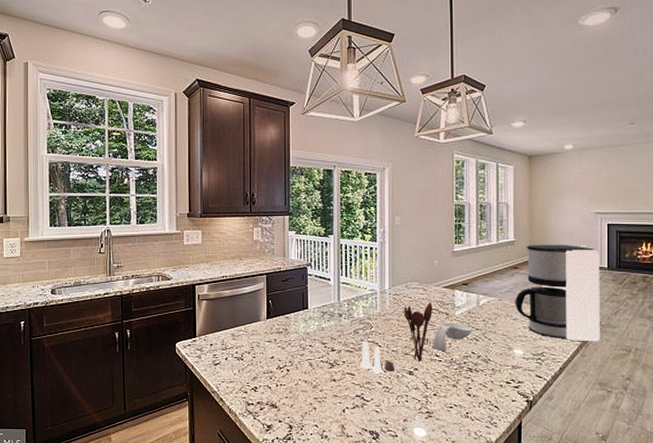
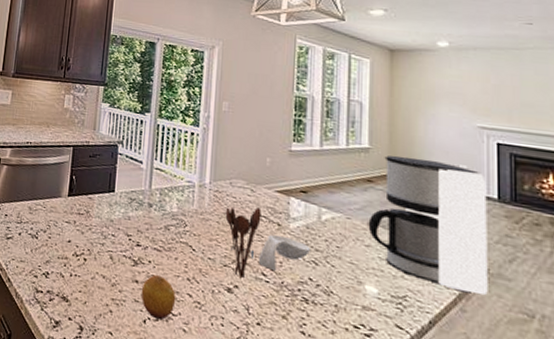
fruit: none [339,372,368,407] -> present [141,275,176,320]
salt and pepper shaker set: present [360,341,396,374] -> none [168,240,211,284]

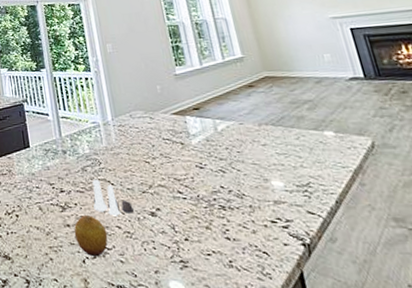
salt and pepper shaker set: none [168,240,211,284] -> present [92,179,135,216]
utensil holder: present [225,206,262,279] -> none [132,132,167,201]
spoon rest: present [257,235,310,272] -> none [171,153,216,188]
coffee maker: present [368,155,488,296] -> none [257,55,379,167]

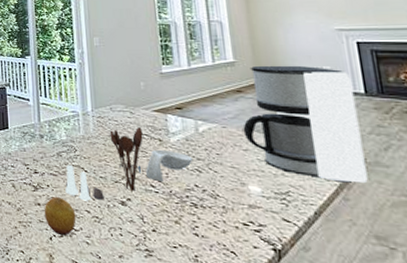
utensil holder: none [132,132,167,201] -> present [109,127,143,192]
spoon rest: none [171,153,216,188] -> present [145,150,192,182]
coffee maker: none [257,55,379,167] -> present [243,65,368,184]

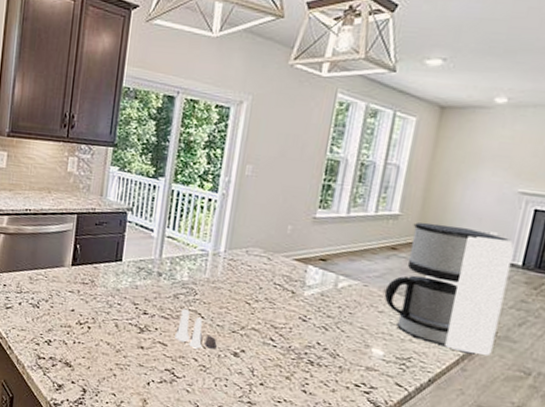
fruit: present [44,197,76,236] -> none [145,341,182,382]
utensil holder: present [109,127,143,192] -> none [238,275,277,344]
spoon rest: present [145,150,192,182] -> none [267,302,322,337]

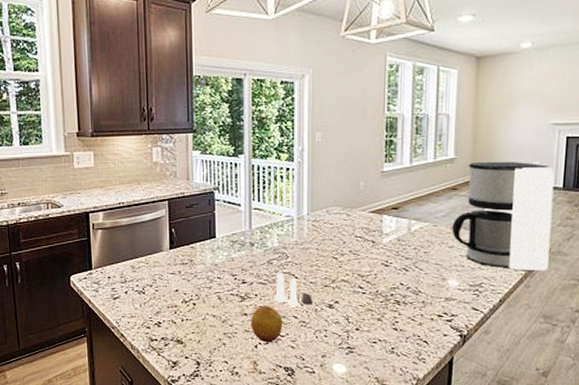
fruit: none [145,341,182,382] -> present [250,306,283,343]

